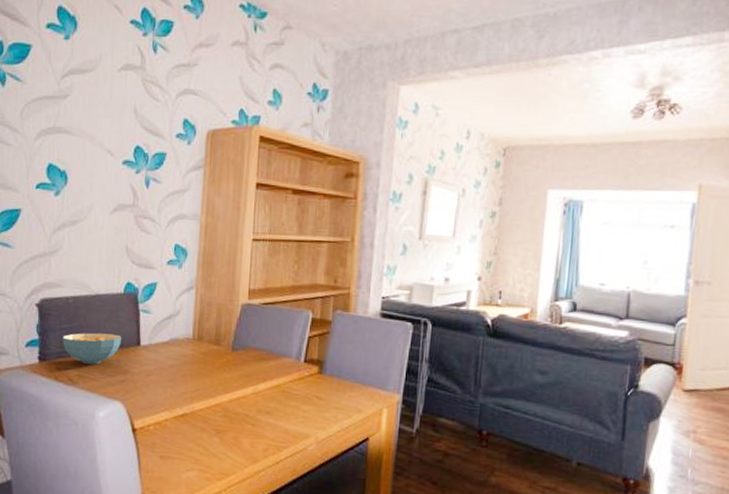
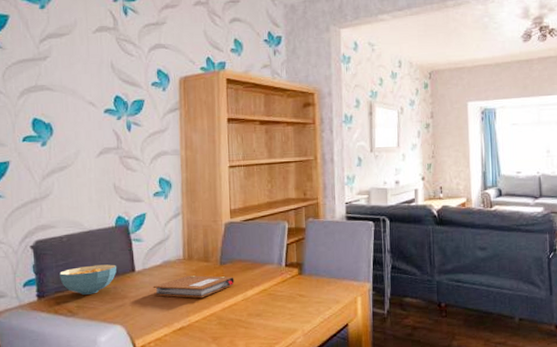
notebook: none [157,358,246,385] -> present [153,275,235,298]

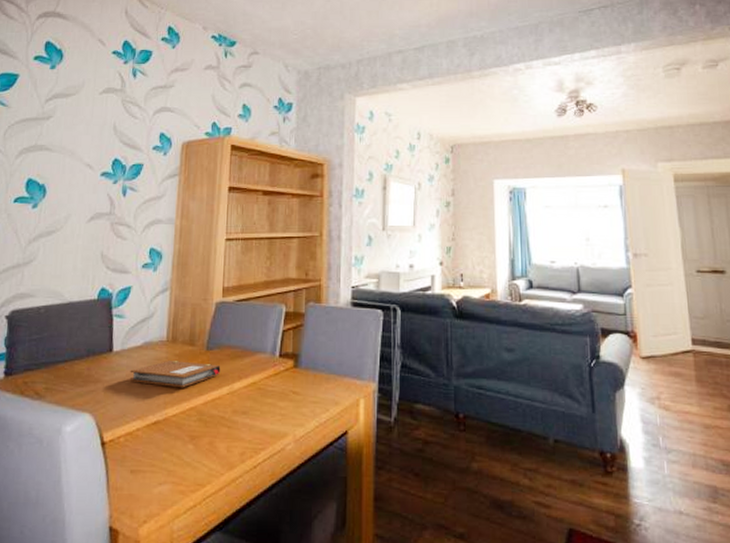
cereal bowl: present [60,264,117,295] -> none [31,342,94,375]

